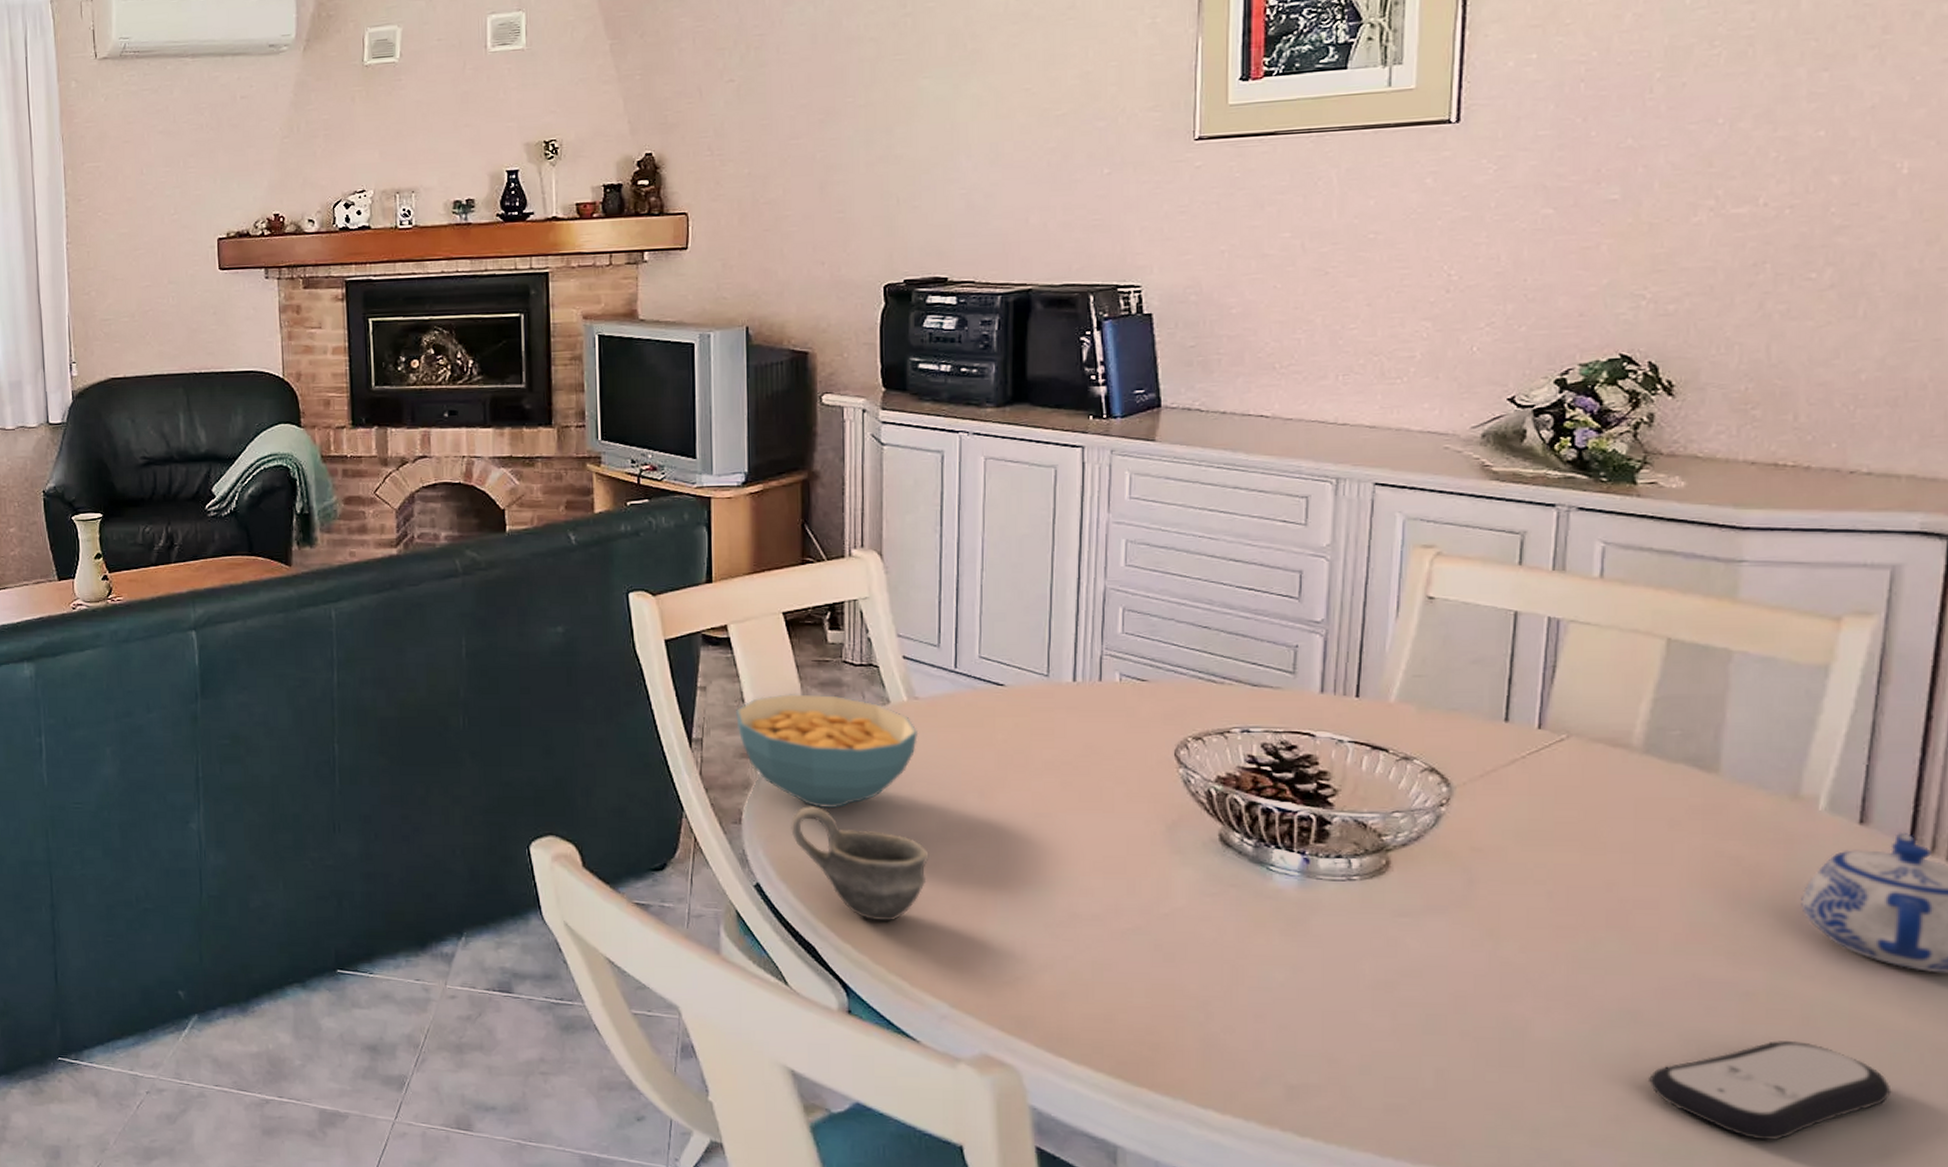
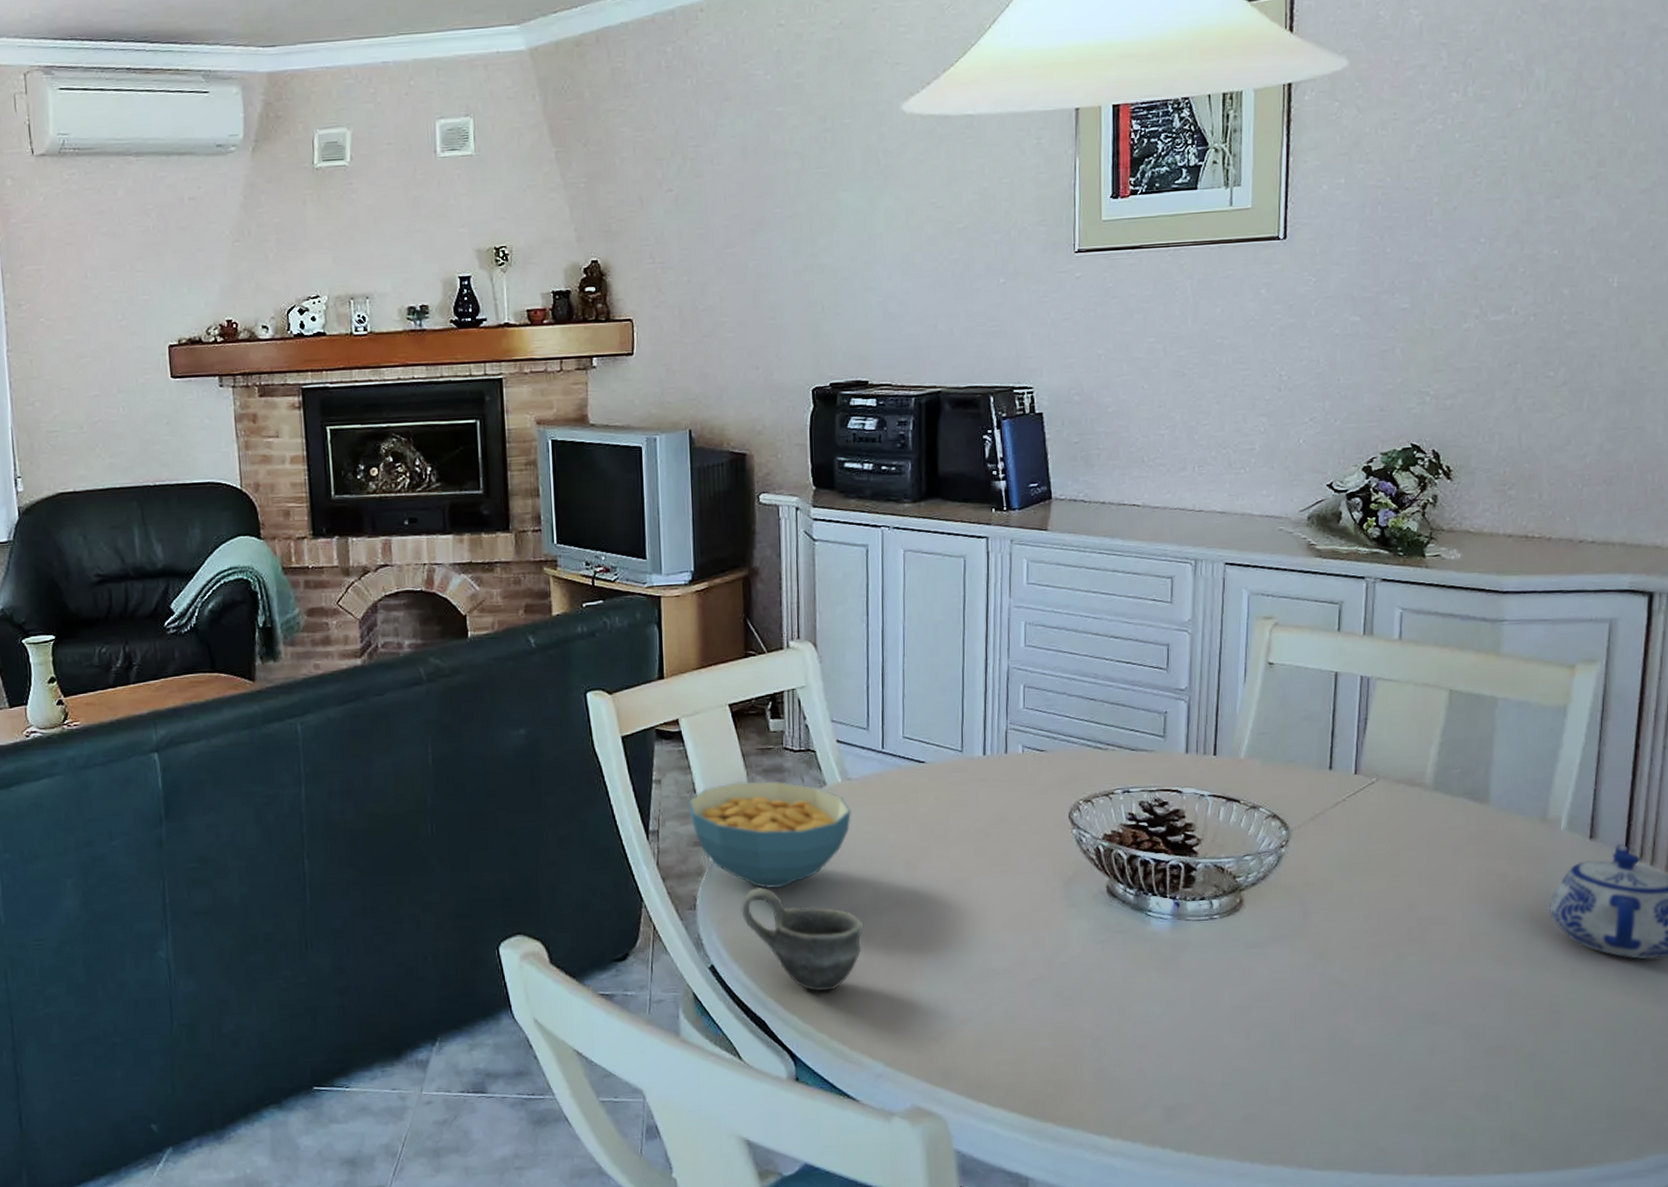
remote control: present [1647,1041,1892,1141] -> none [1440,1026,1615,1113]

